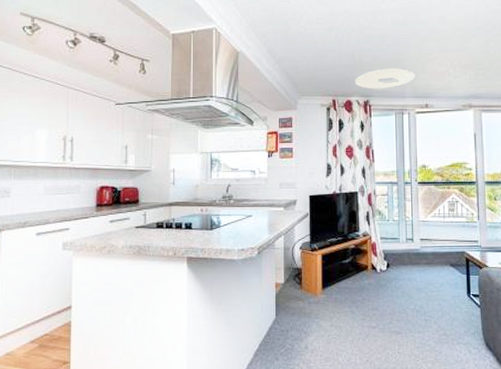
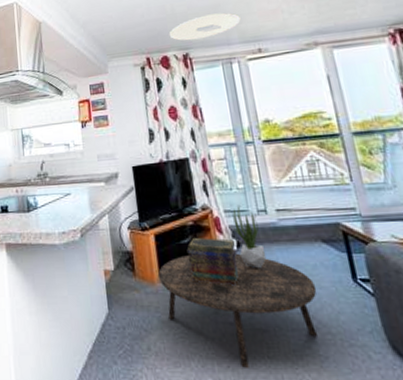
coffee table: none [321,272,441,361] -> present [158,253,317,368]
book stack: none [347,258,386,298] -> present [186,237,239,286]
potted plant: none [386,234,408,285] -> present [232,206,267,269]

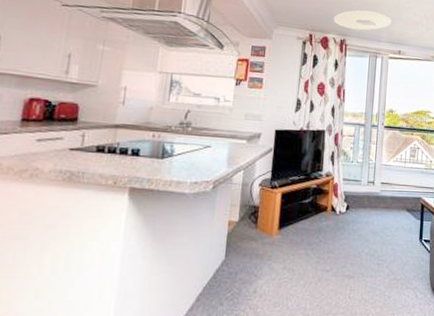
coffee table: present [158,253,317,368] -> none [277,213,395,306]
book stack: present [186,237,239,286] -> none [304,198,345,241]
potted plant: present [232,206,267,269] -> none [346,176,366,228]

